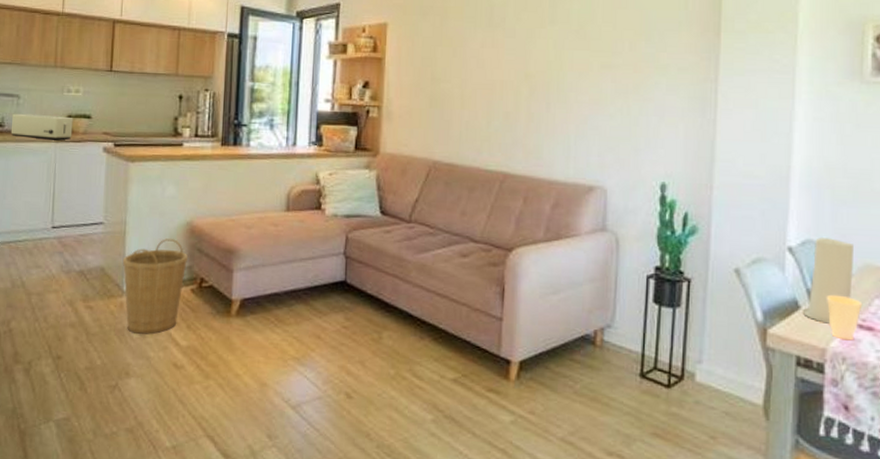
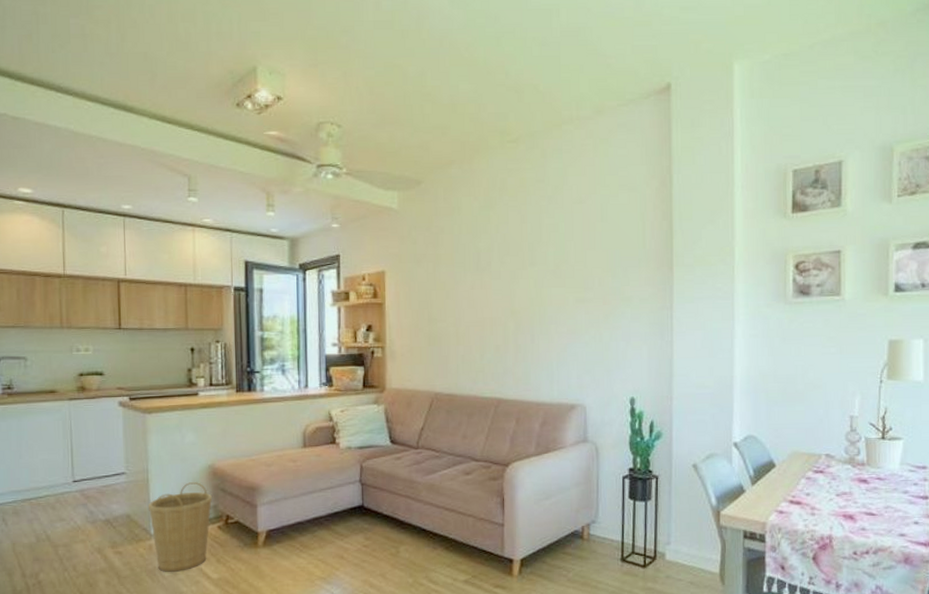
toaster: present [10,113,73,140] -> none [20,374,86,399]
candle: present [802,238,853,324] -> none [746,433,784,502]
cup: present [826,294,863,341] -> none [764,478,792,514]

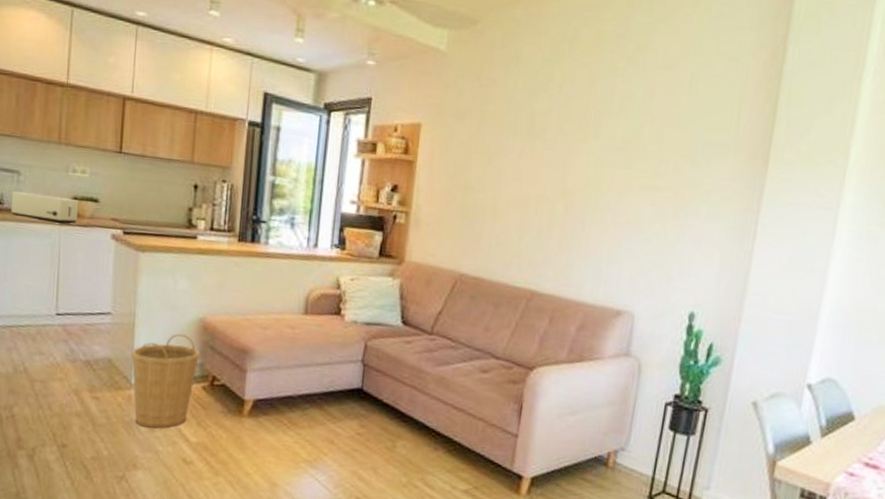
toaster: none [20,374,86,399] -> present [11,191,79,223]

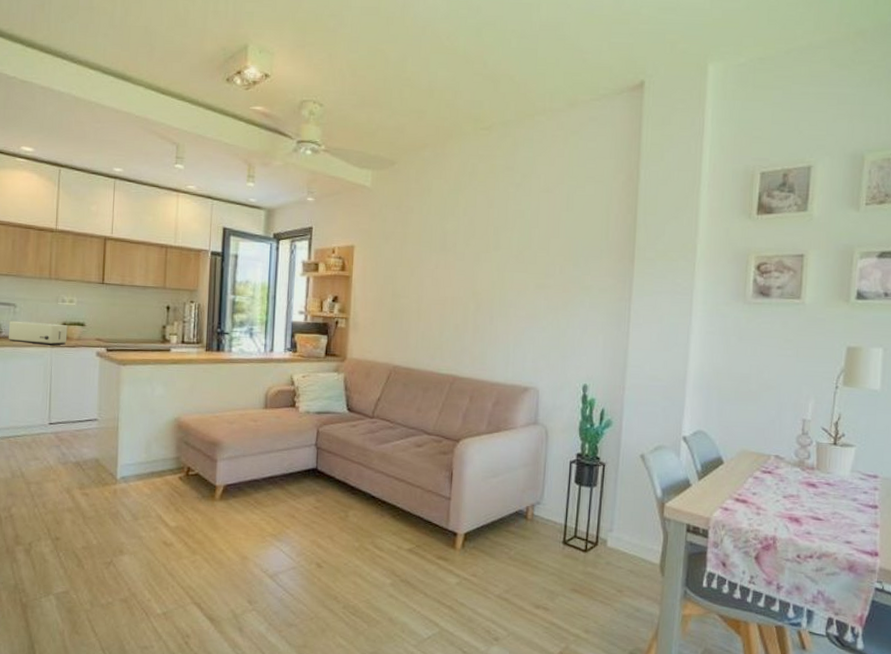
basket: present [131,334,200,429] -> none [115,433,176,518]

